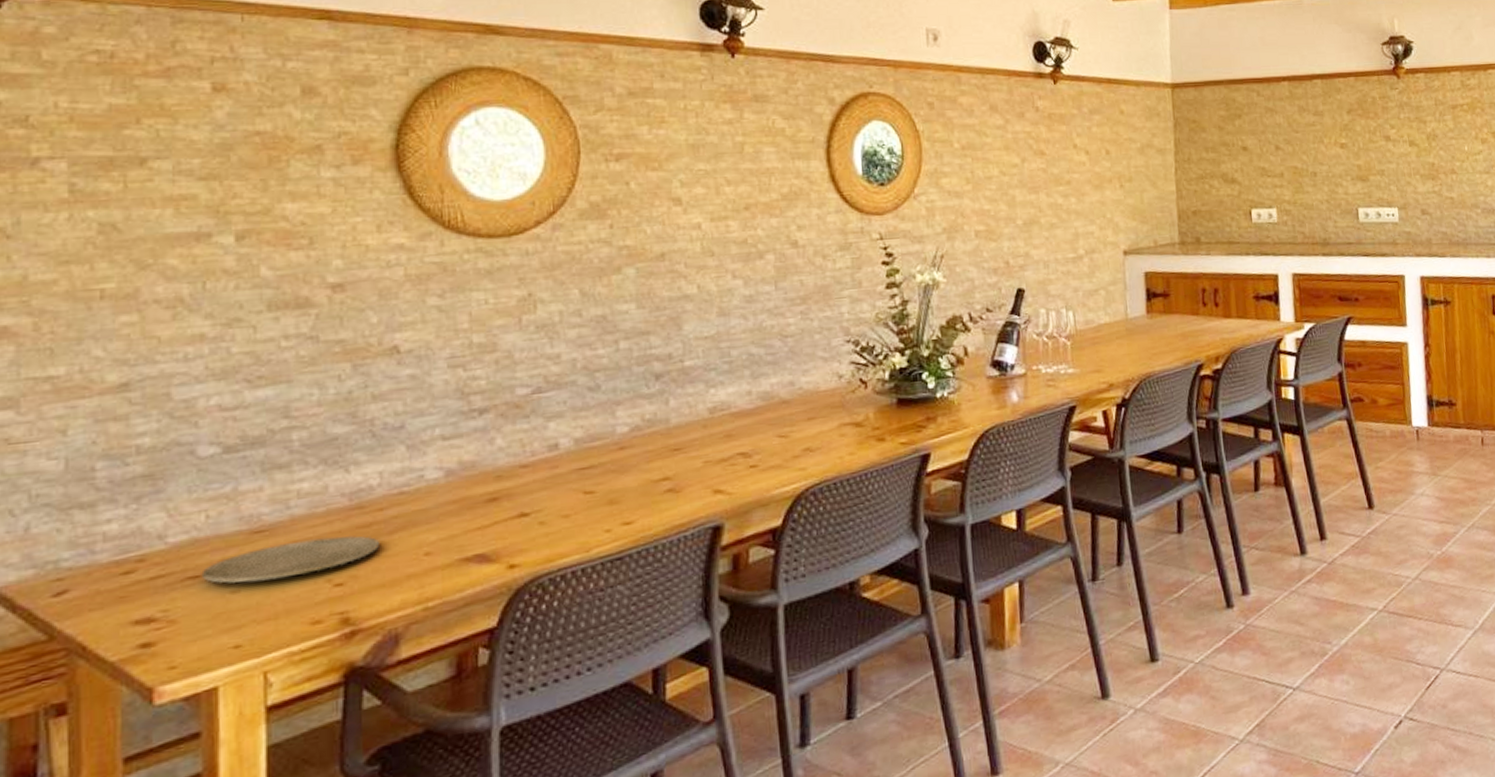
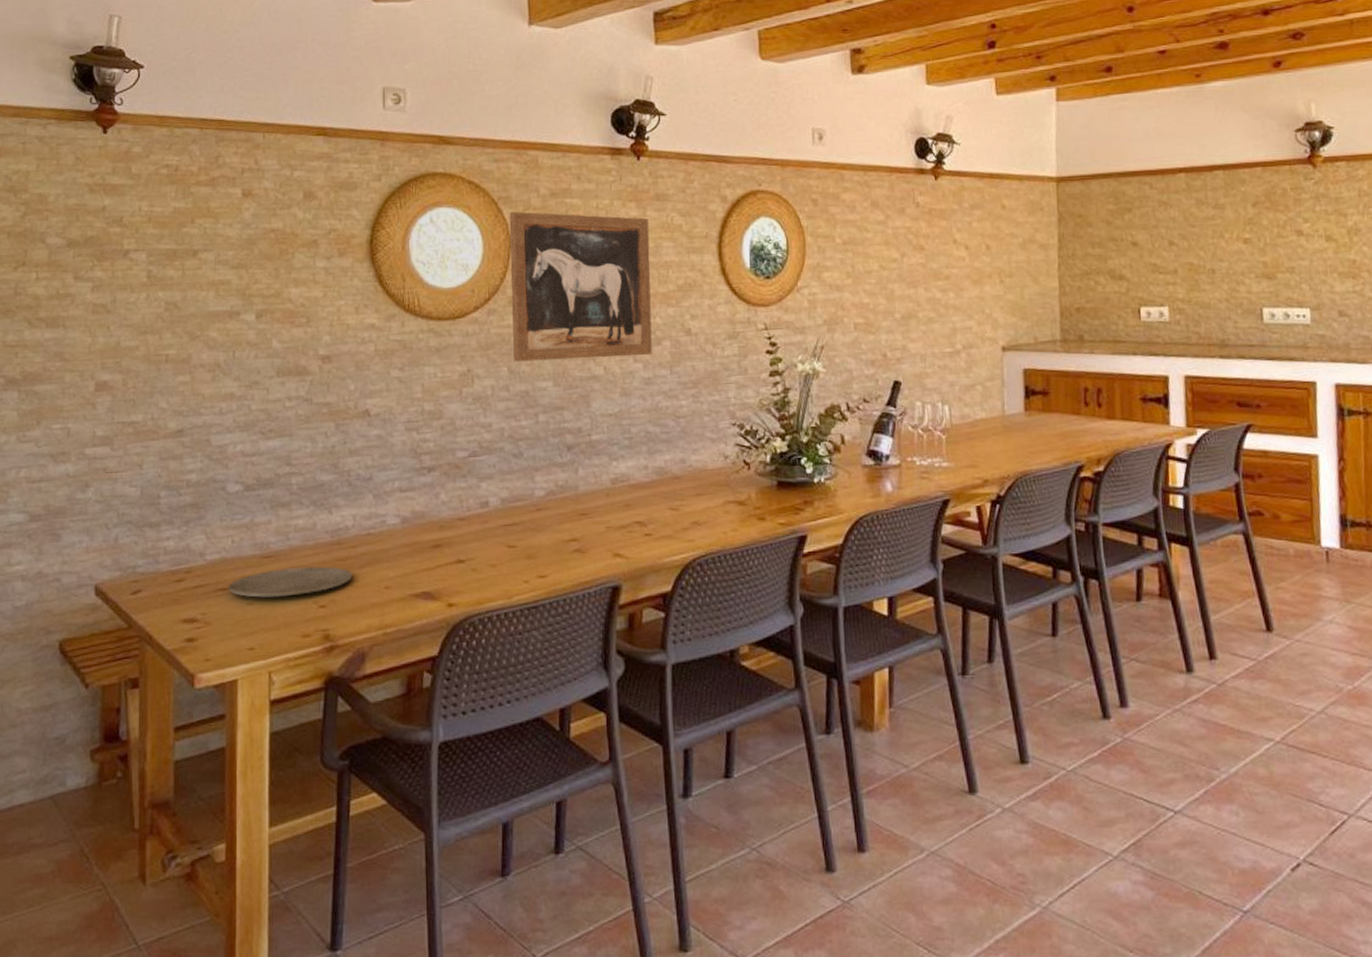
wall art: none [577,113,754,283] -> present [509,211,652,362]

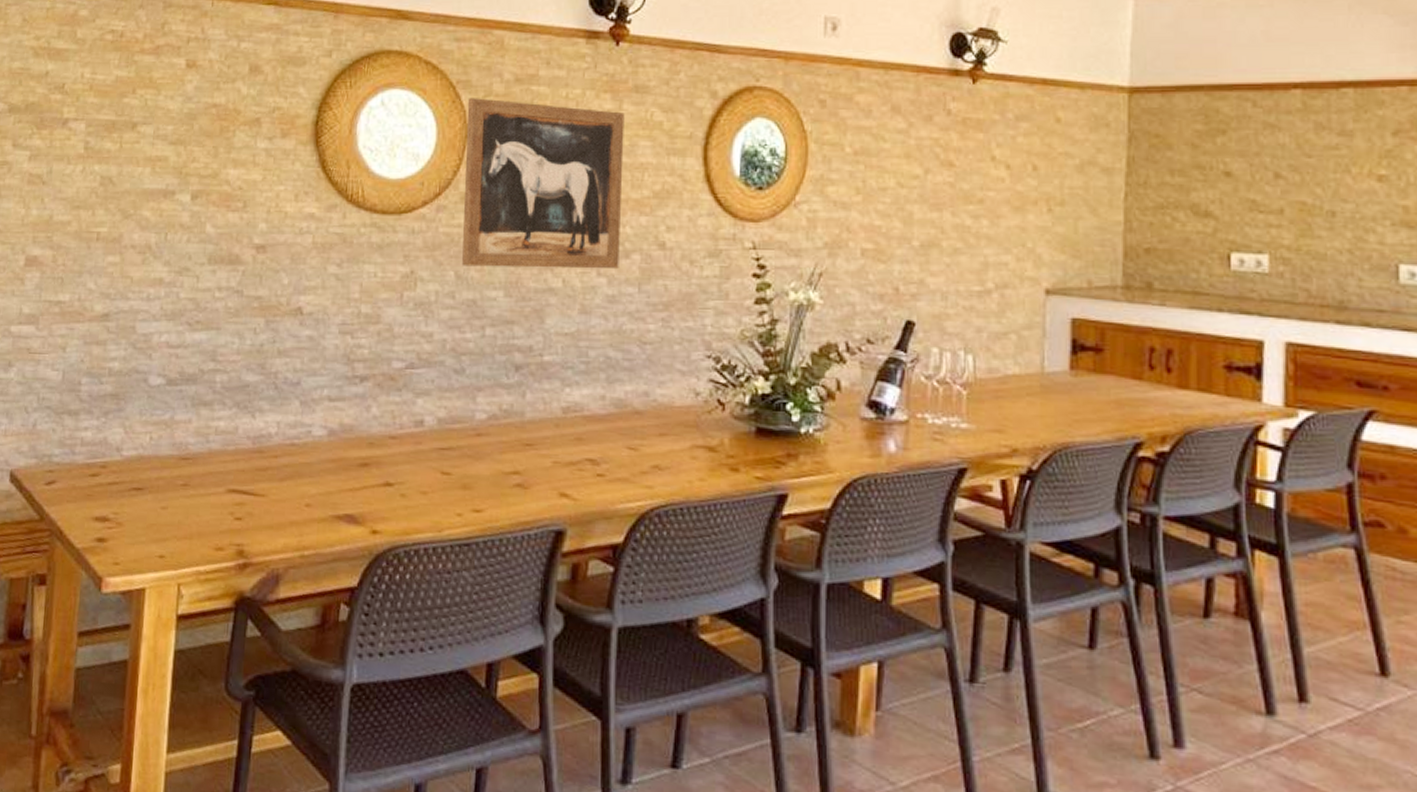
plate: present [228,566,353,598] -> none [142,473,273,504]

